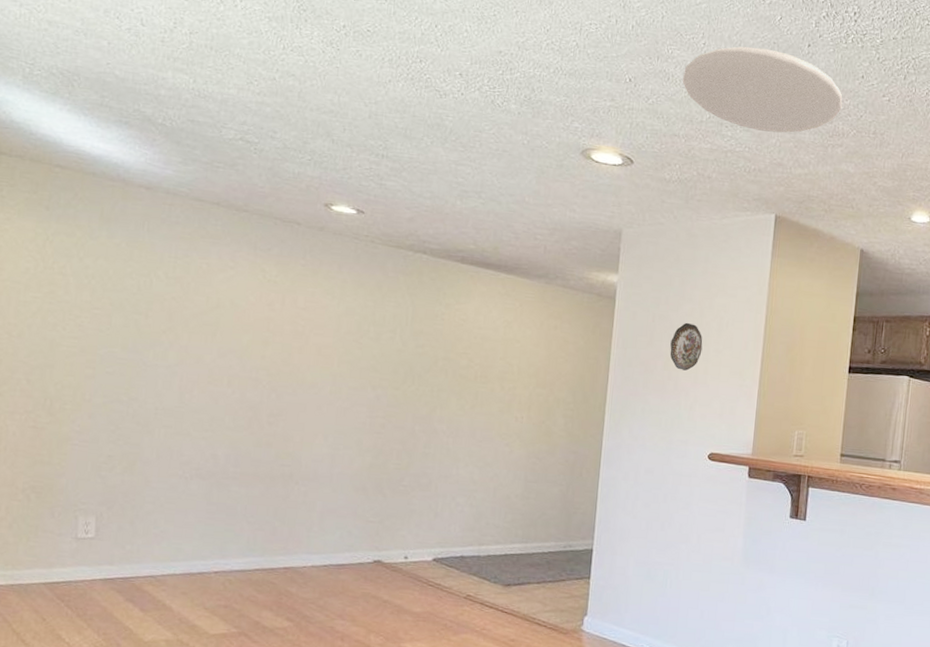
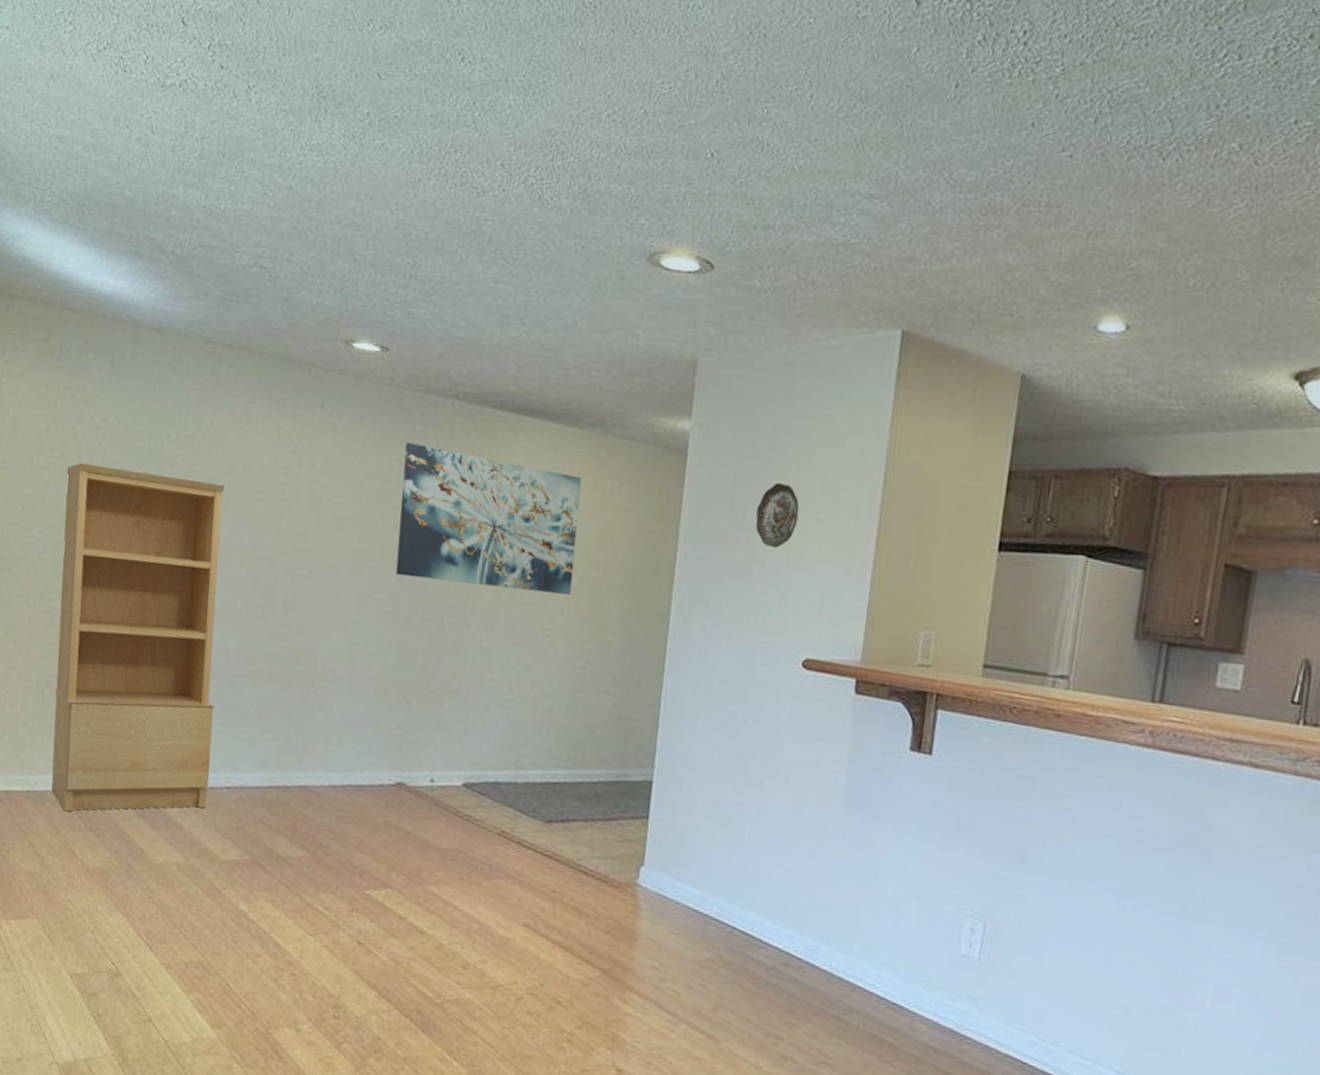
bookcase: none [37,297,213,601] -> present [51,462,225,812]
wall art: none [372,286,530,407] -> present [395,442,581,595]
ceiling light: present [682,46,843,133] -> none [780,94,1003,214]

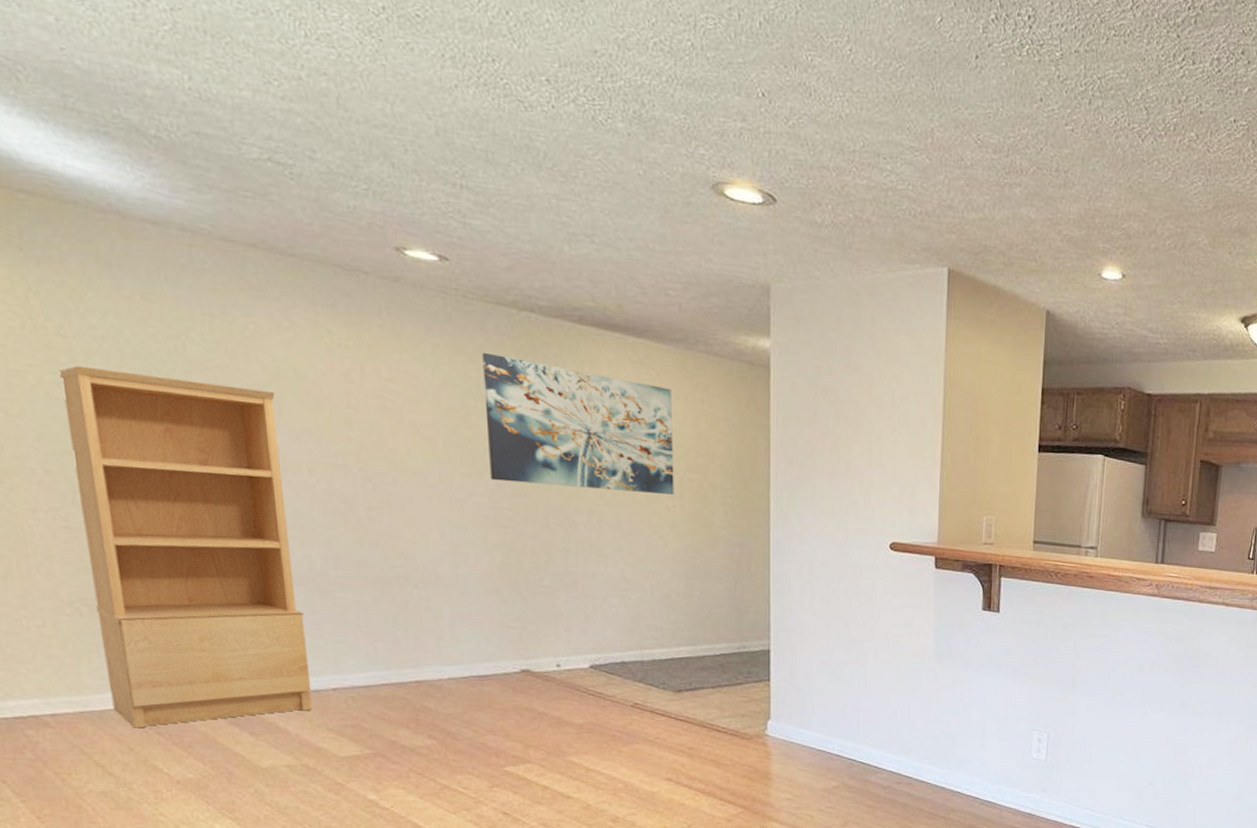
decorative plate: present [755,482,799,548] -> none [838,395,875,451]

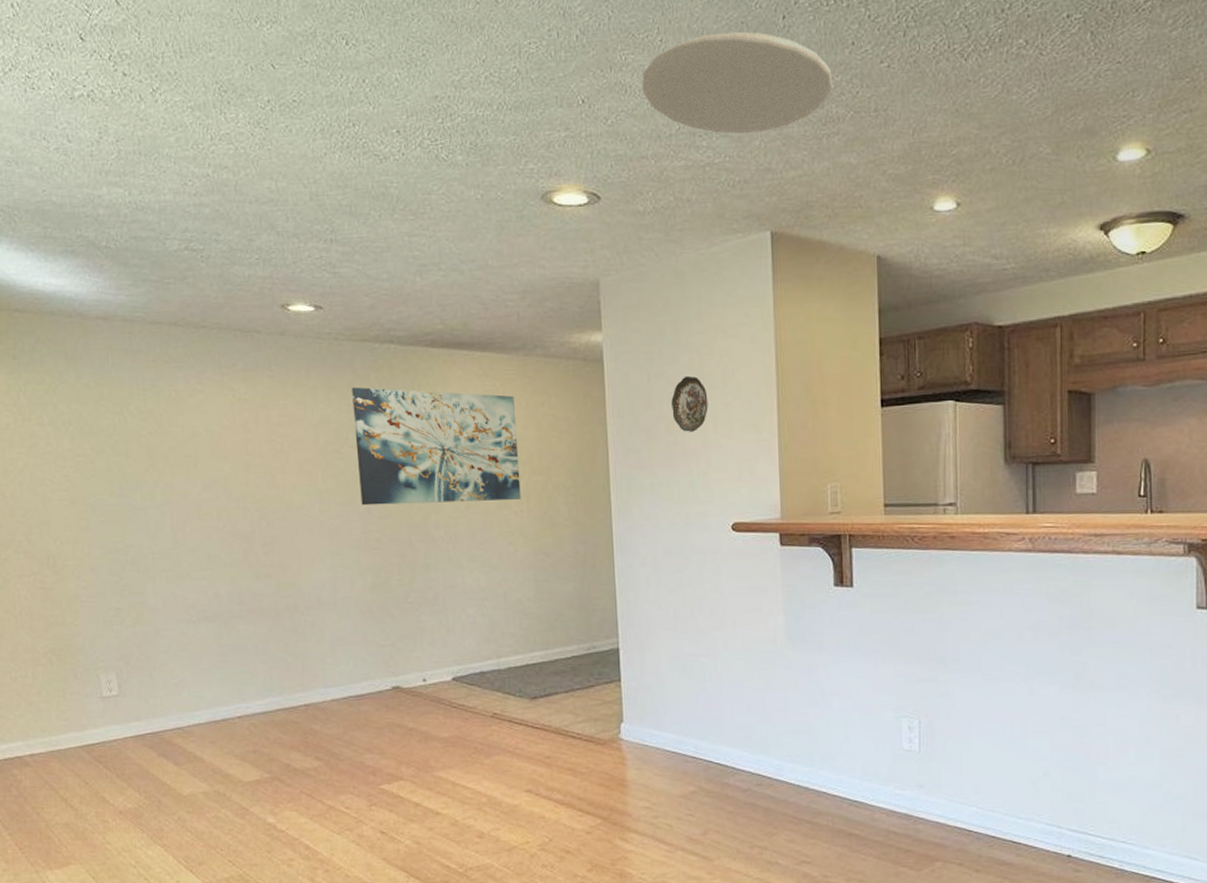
bookcase: present [59,365,312,728] -> none [39,448,222,764]
ceiling light: none [827,55,1019,168] -> present [641,31,833,134]
decorative plate: none [838,395,875,451] -> present [671,375,708,432]

